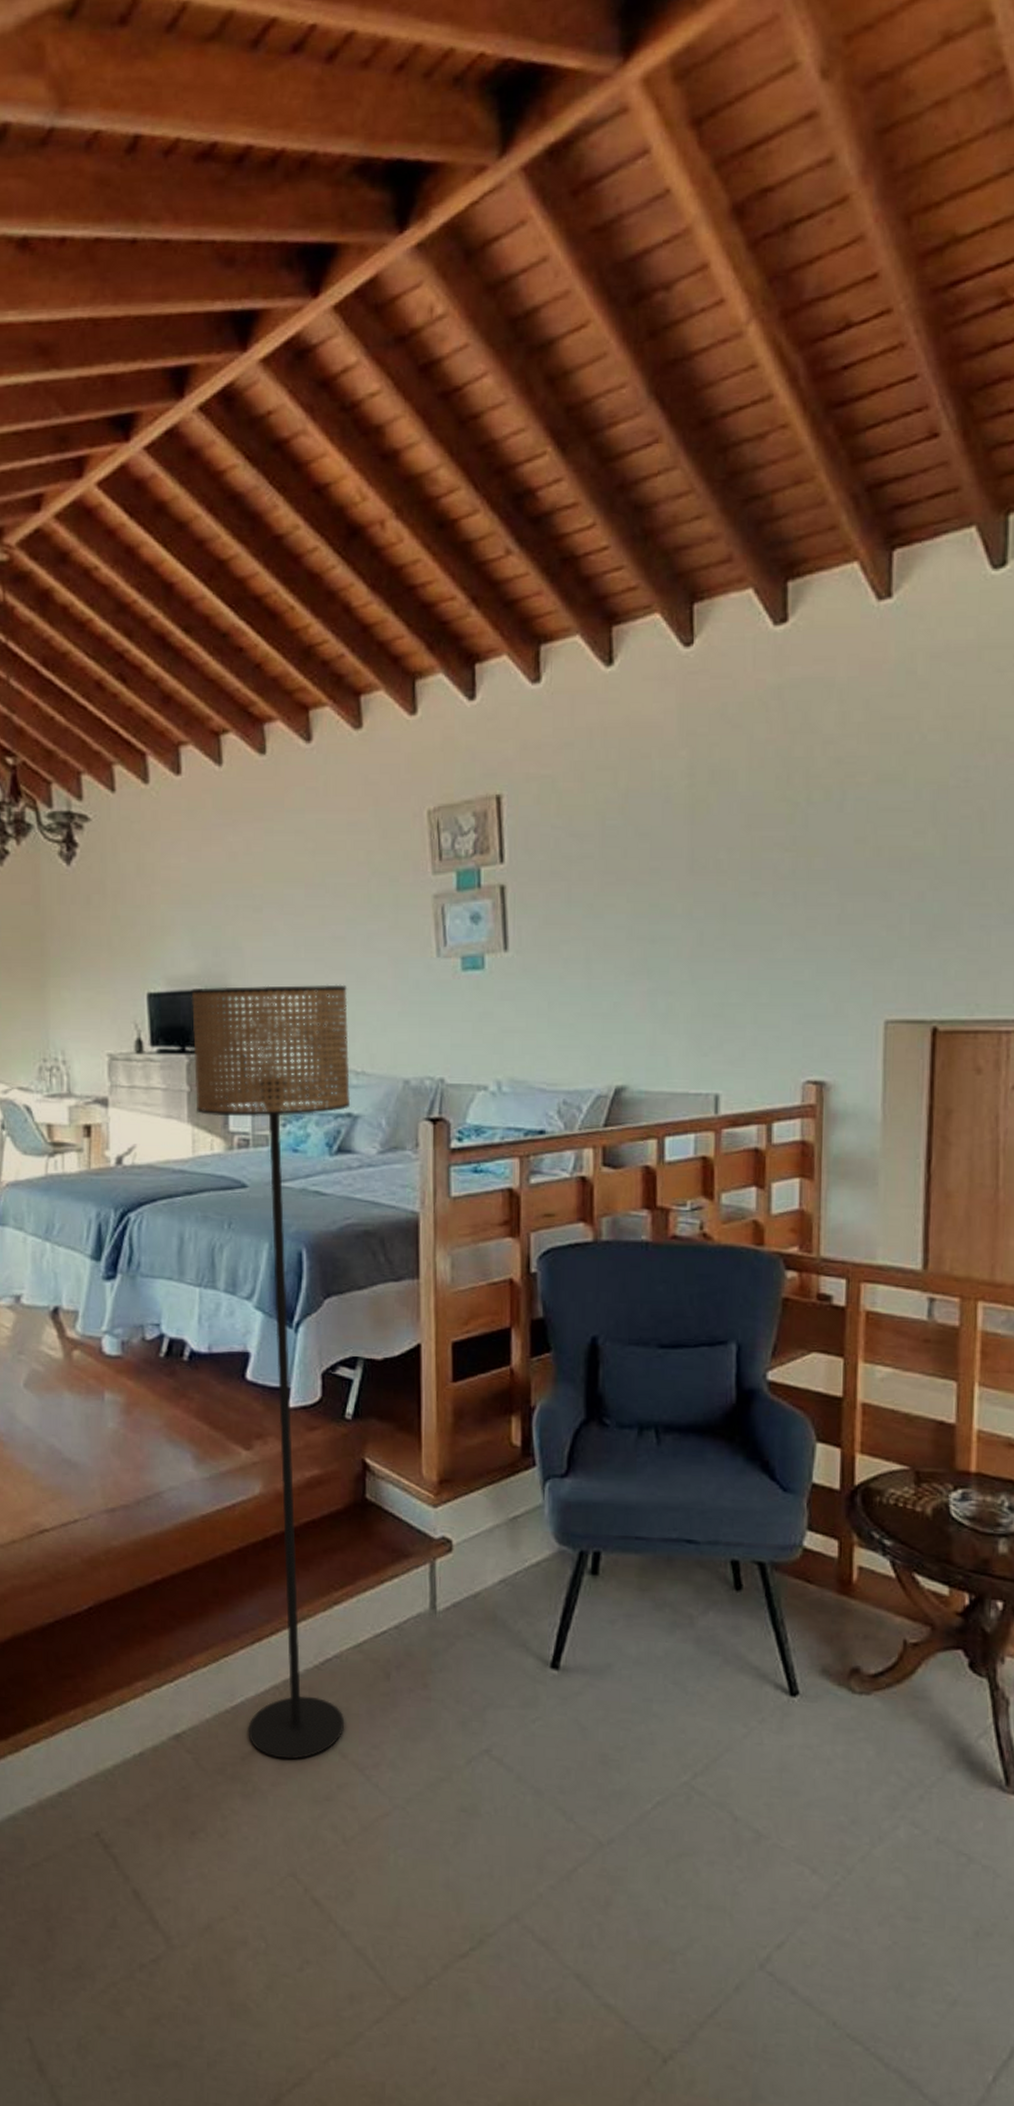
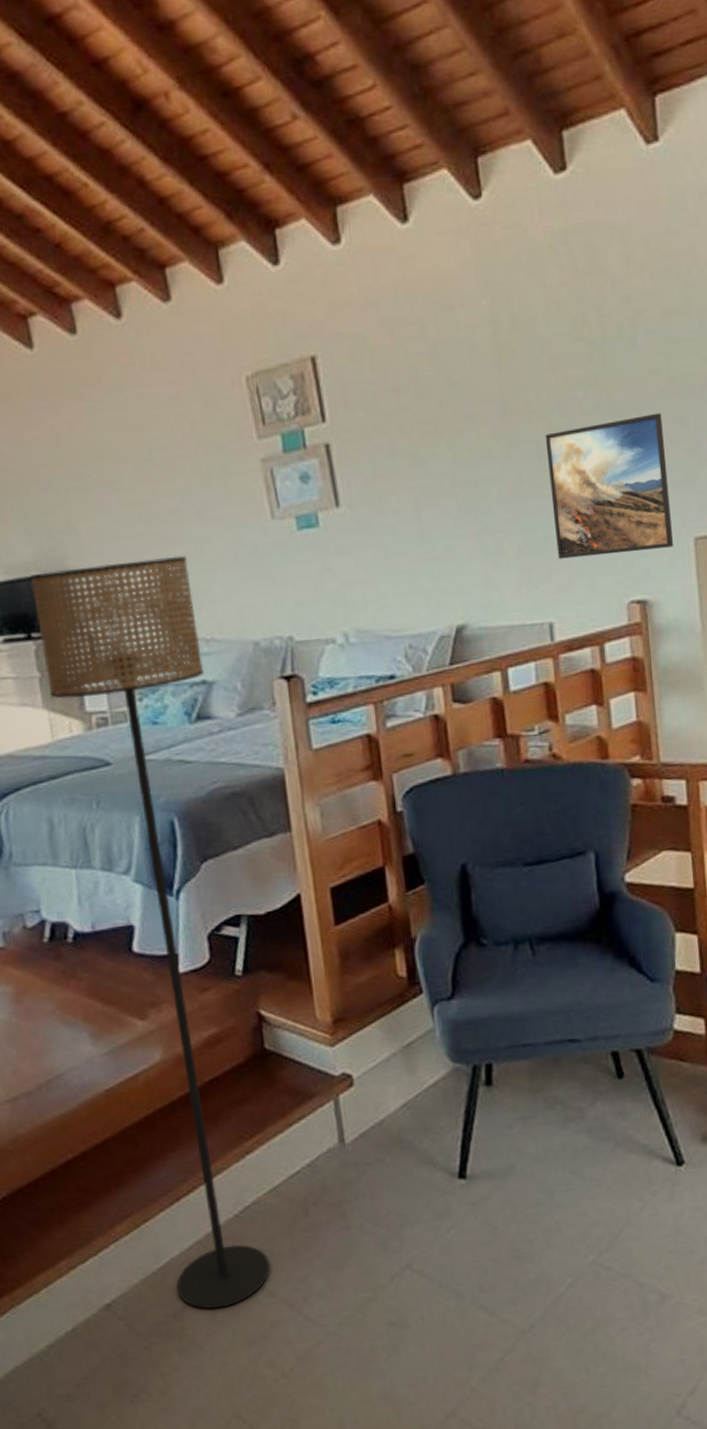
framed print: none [732,884,863,1029] -> present [545,413,674,559]

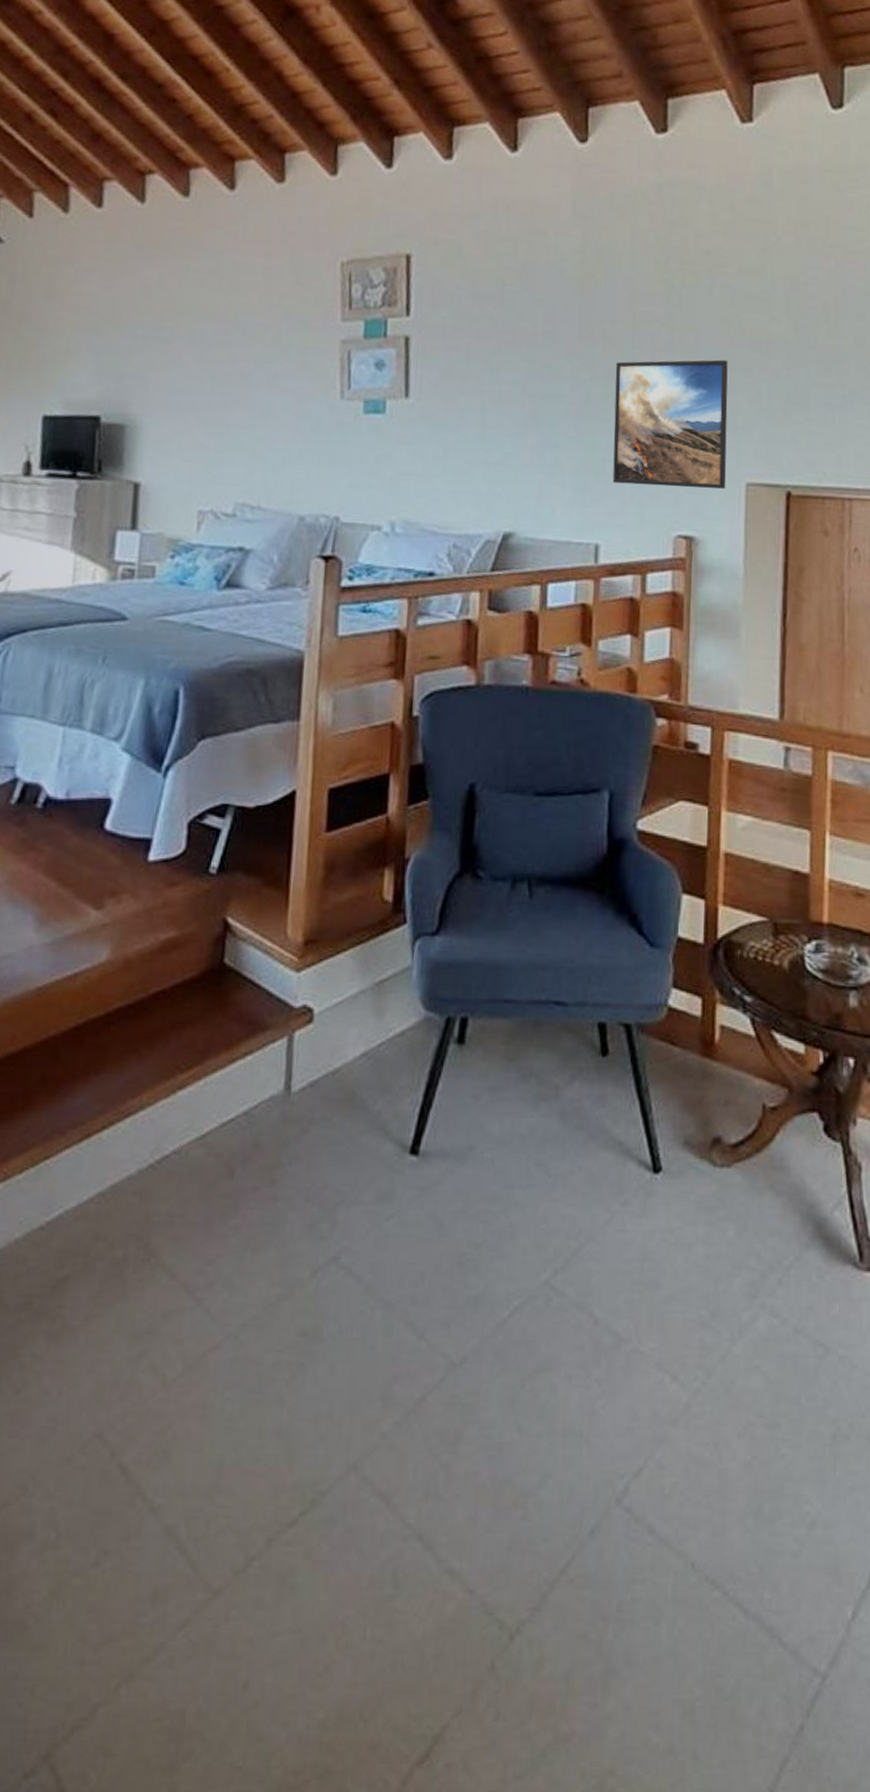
floor lamp: present [30,555,271,1309] -> none [63,414,251,1285]

